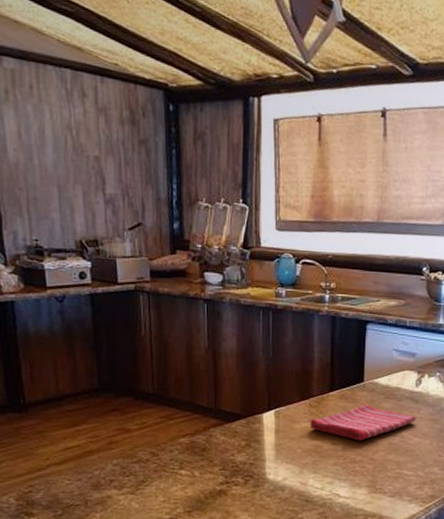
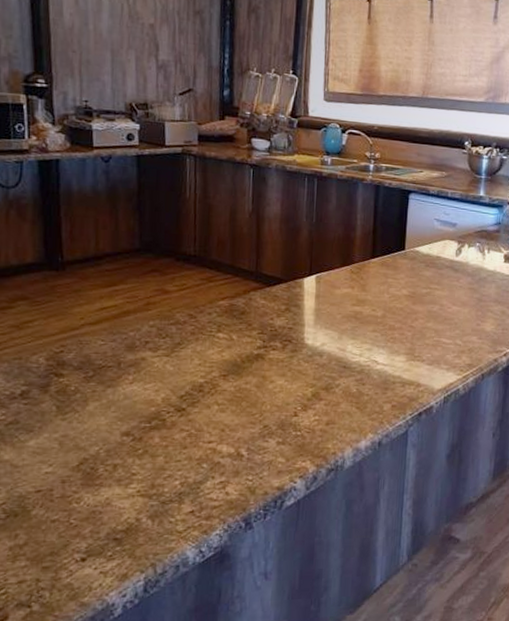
dish towel: present [310,404,416,441] -> none [350,271,456,308]

